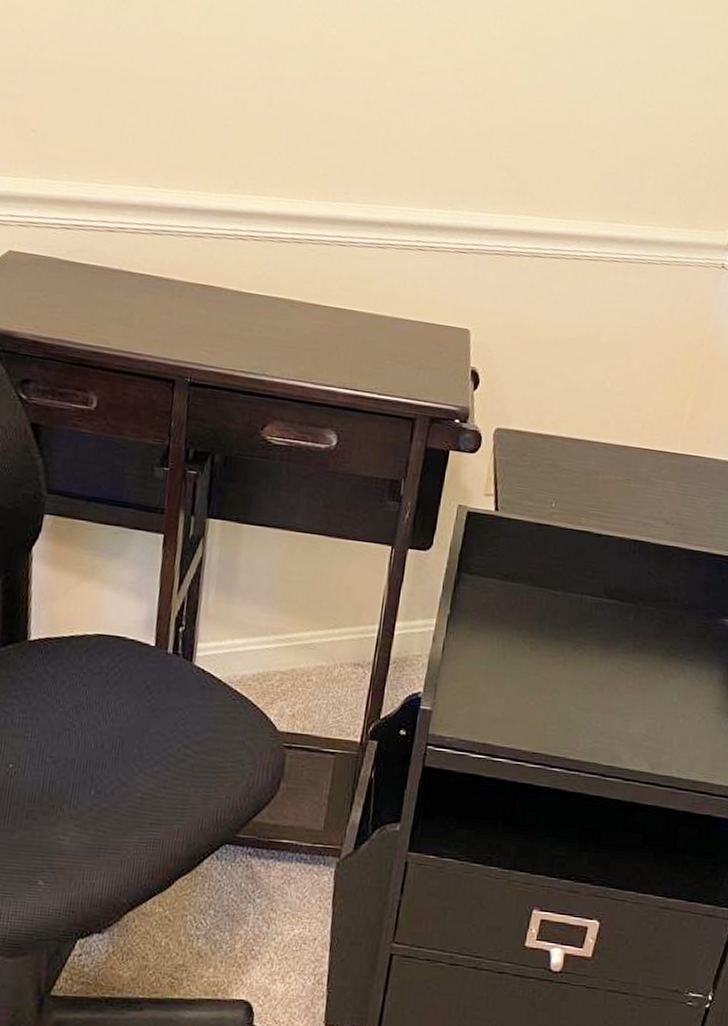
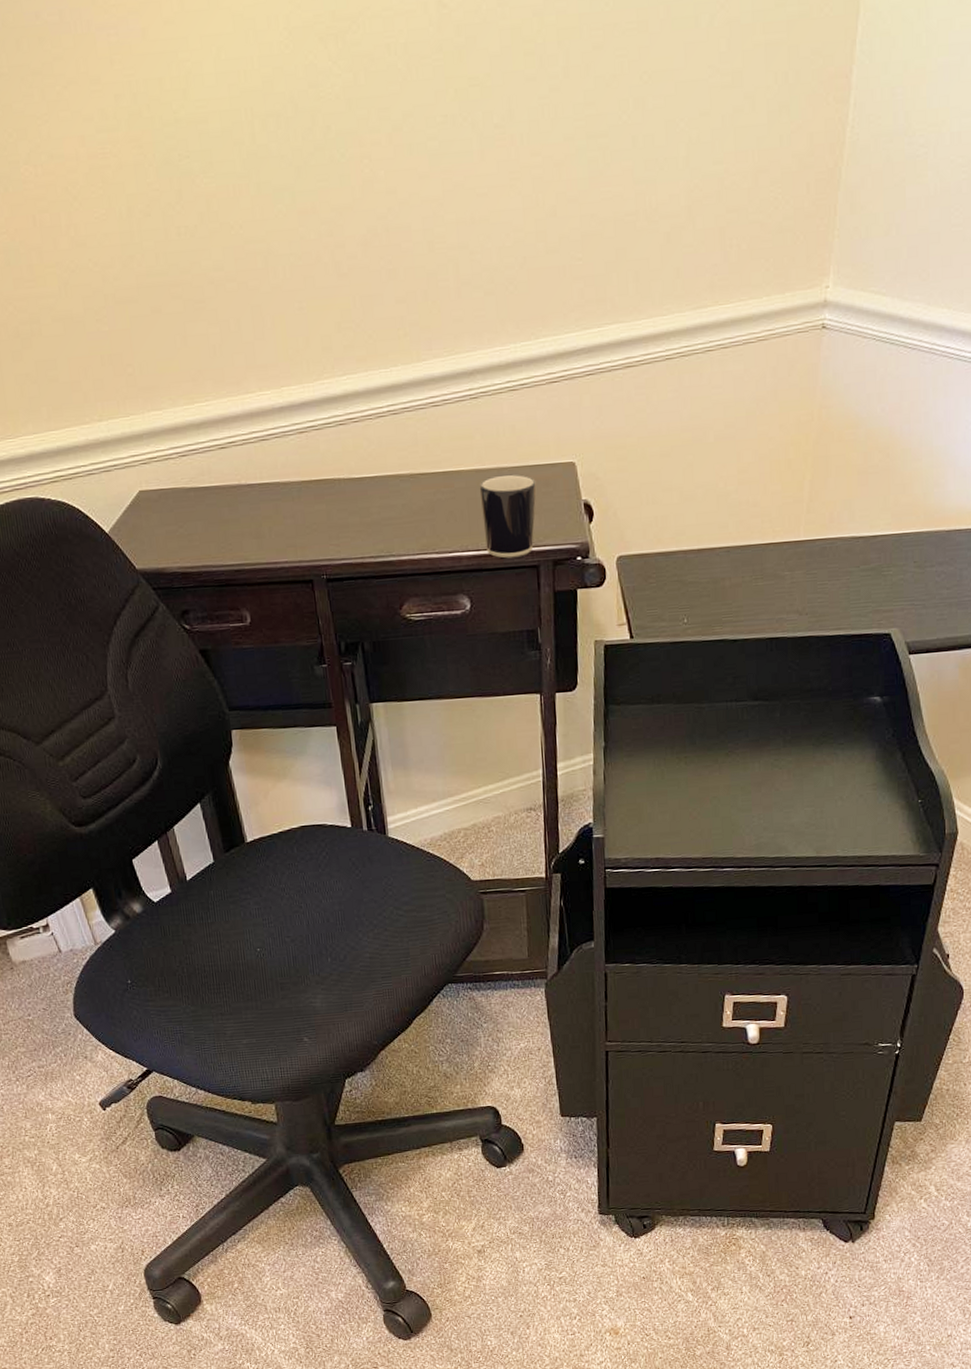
mug: none [364,323,428,407] -> present [479,474,537,559]

